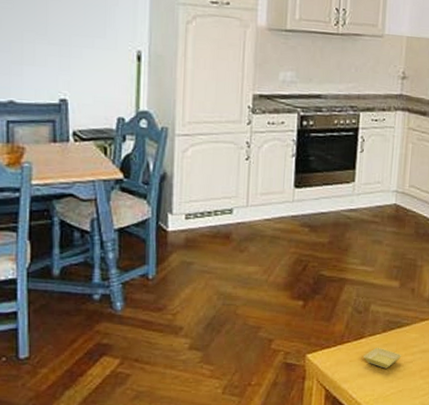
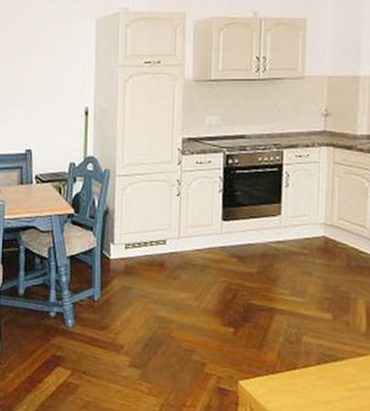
saucer: present [363,347,402,369] -> none [297,379,339,403]

